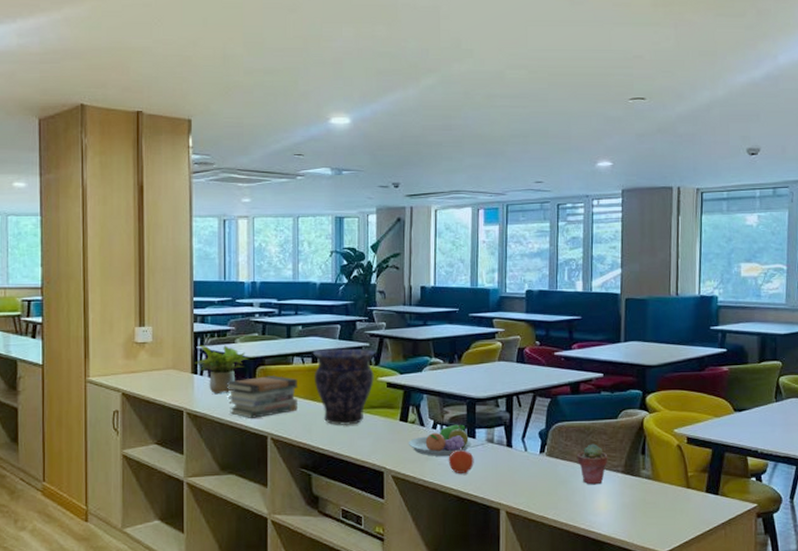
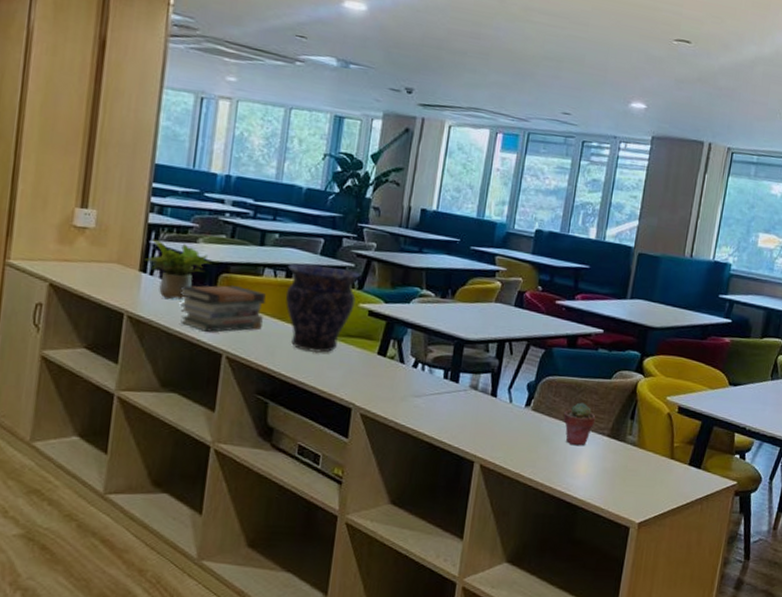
fruit bowl: present [408,424,471,456] -> none [383,365,453,399]
apple: present [448,448,474,474] -> none [425,391,454,420]

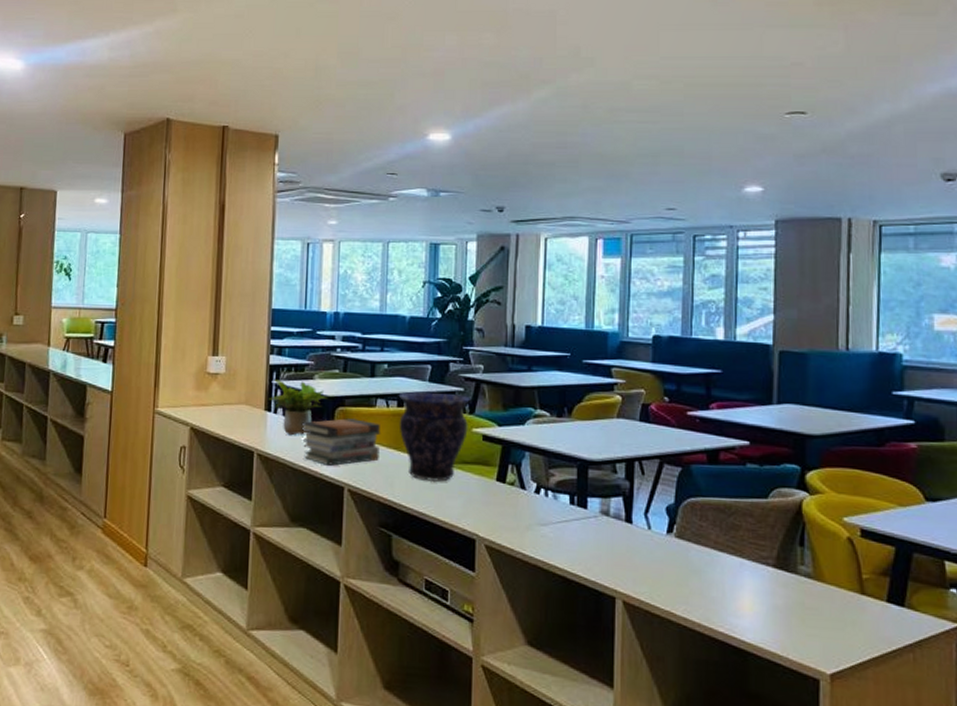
potted succulent: present [563,402,596,446] -> none [715,527,755,579]

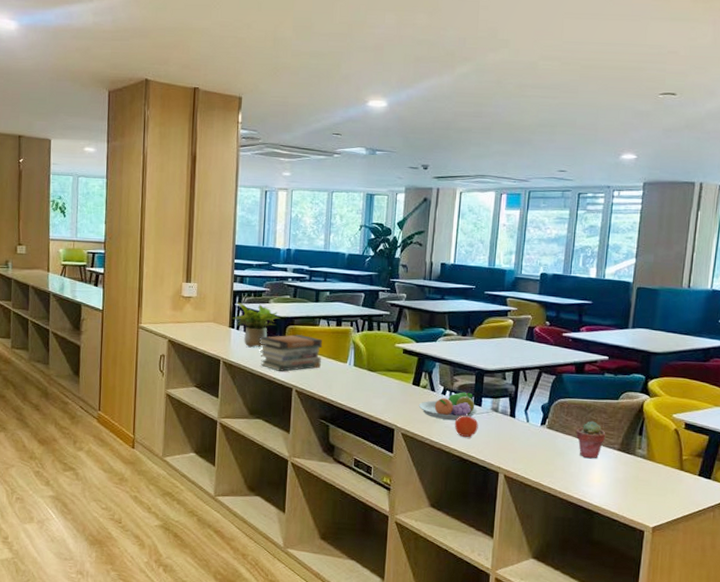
vase: present [398,391,471,483] -> none [337,314,396,386]
fruit bowl: none [505,490,582,527] -> present [418,392,477,420]
apple: none [553,519,585,551] -> present [454,414,479,438]
potted succulent: none [715,527,755,579] -> present [576,421,606,459]

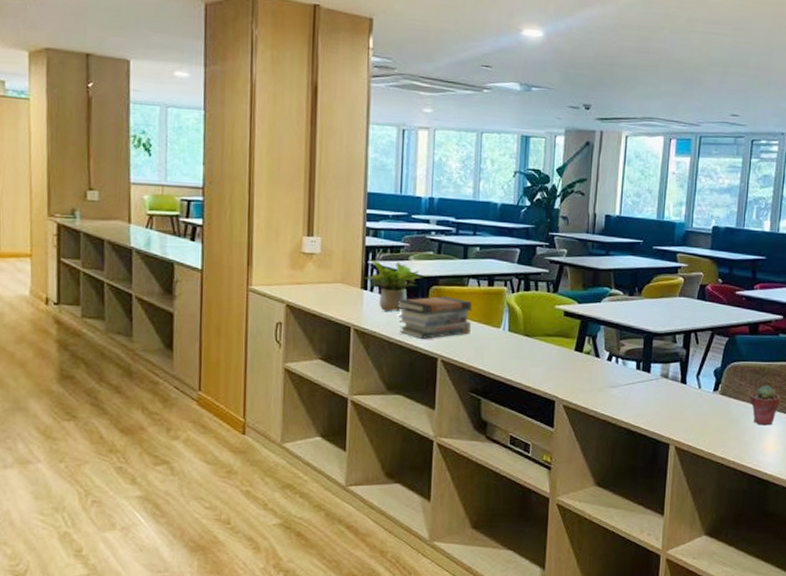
fruit bowl: present [418,392,477,420] -> none [581,357,646,389]
apple: present [454,414,479,438] -> none [621,381,647,408]

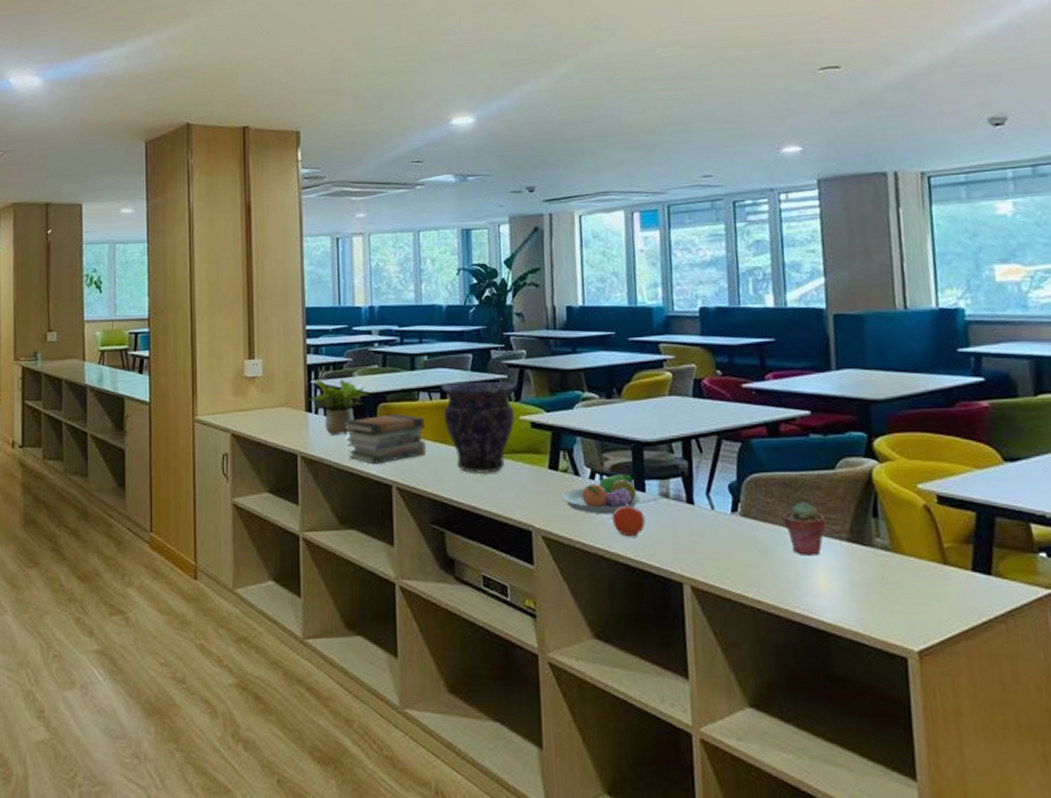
vase: none [489,272,555,353] -> present [440,381,516,475]
fruit bowl: none [581,357,646,389] -> present [560,474,641,513]
apple: none [621,381,647,408] -> present [611,504,646,537]

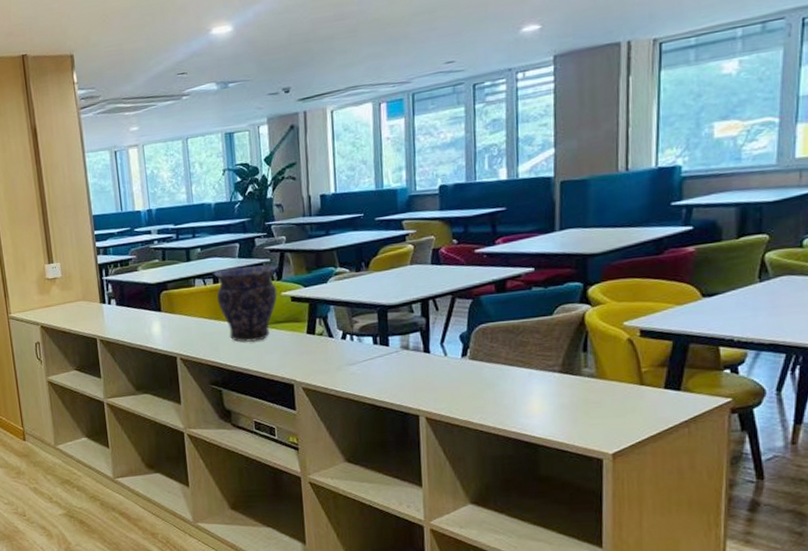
potted plant: present [309,379,368,436] -> none [102,273,152,321]
book stack: present [343,414,426,464] -> none [133,299,203,341]
fruit bowl: present [560,474,641,513] -> none [317,332,385,367]
apple: present [611,504,646,537] -> none [360,356,389,383]
potted succulent: present [783,501,827,556] -> none [505,343,542,387]

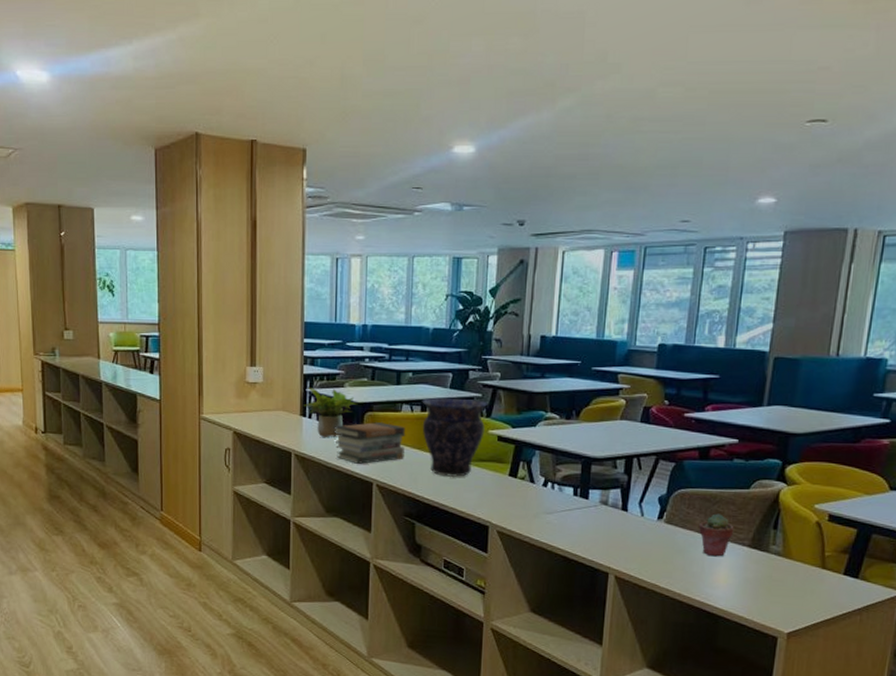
potted plant: none [102,273,152,321] -> present [304,388,357,438]
book stack: none [133,299,203,341] -> present [333,422,406,464]
potted succulent: none [505,343,542,387] -> present [699,513,734,557]

